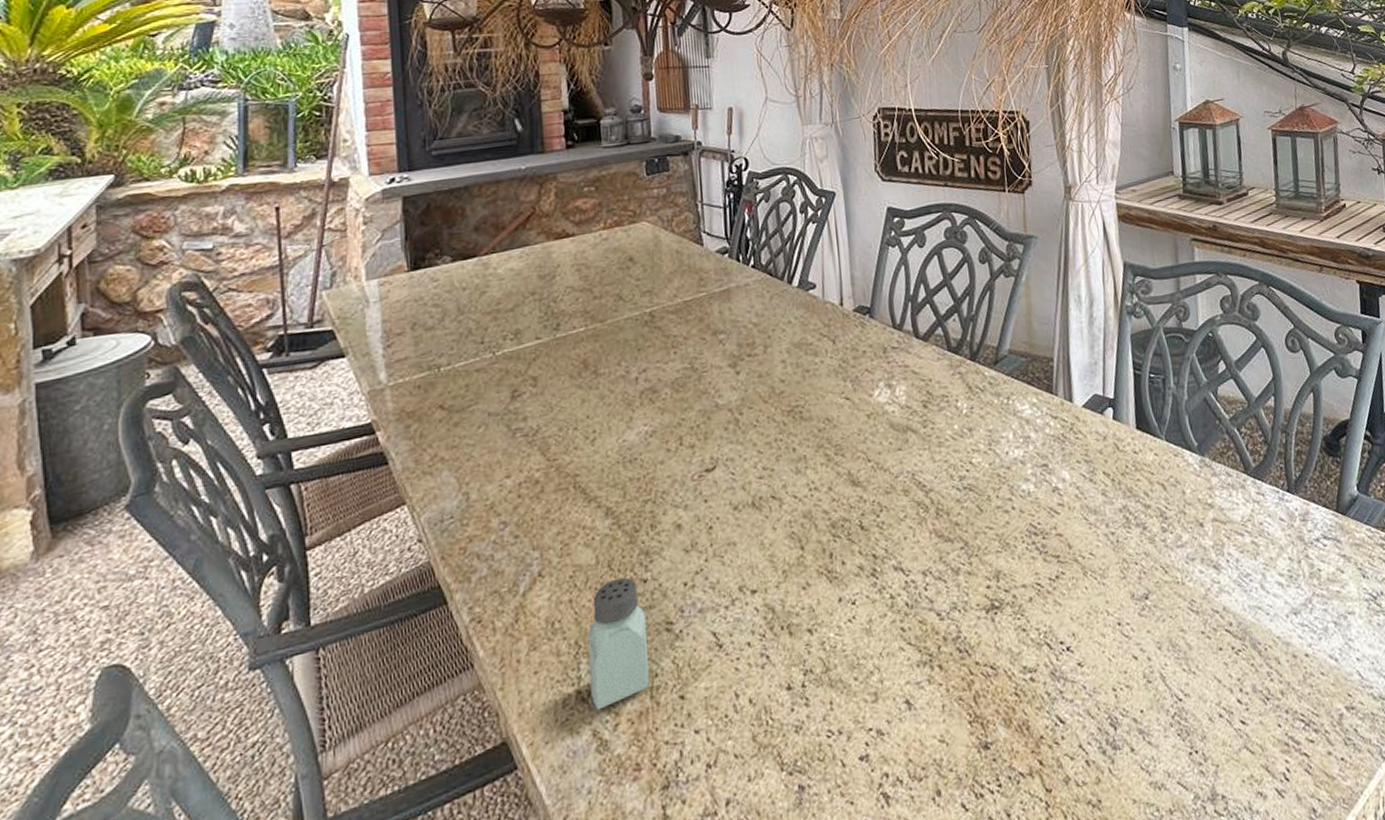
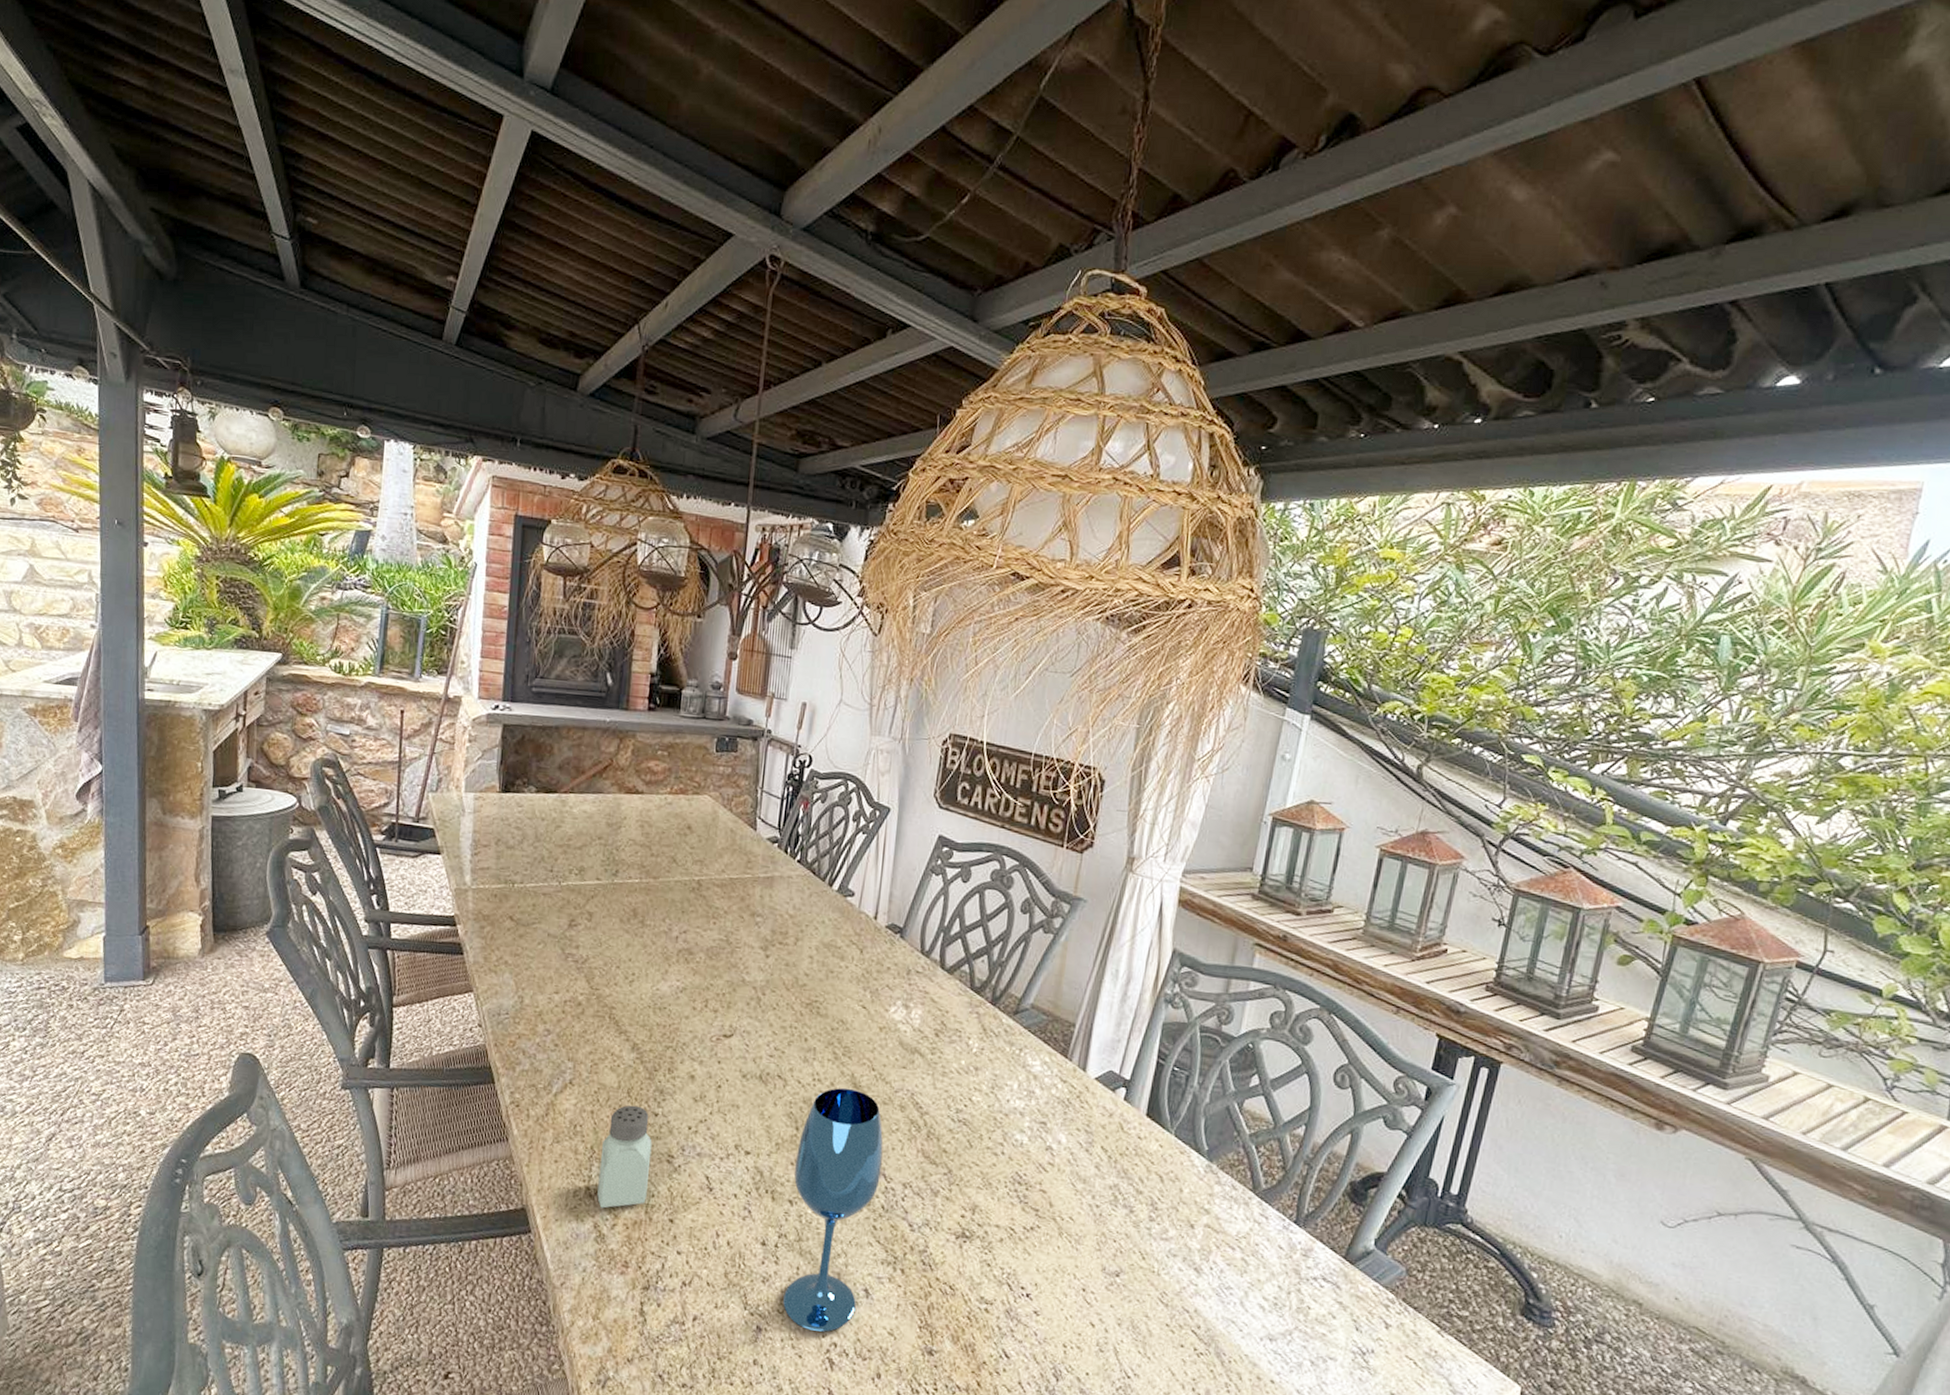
wineglass: none [806,487,901,770] -> present [783,1087,884,1333]

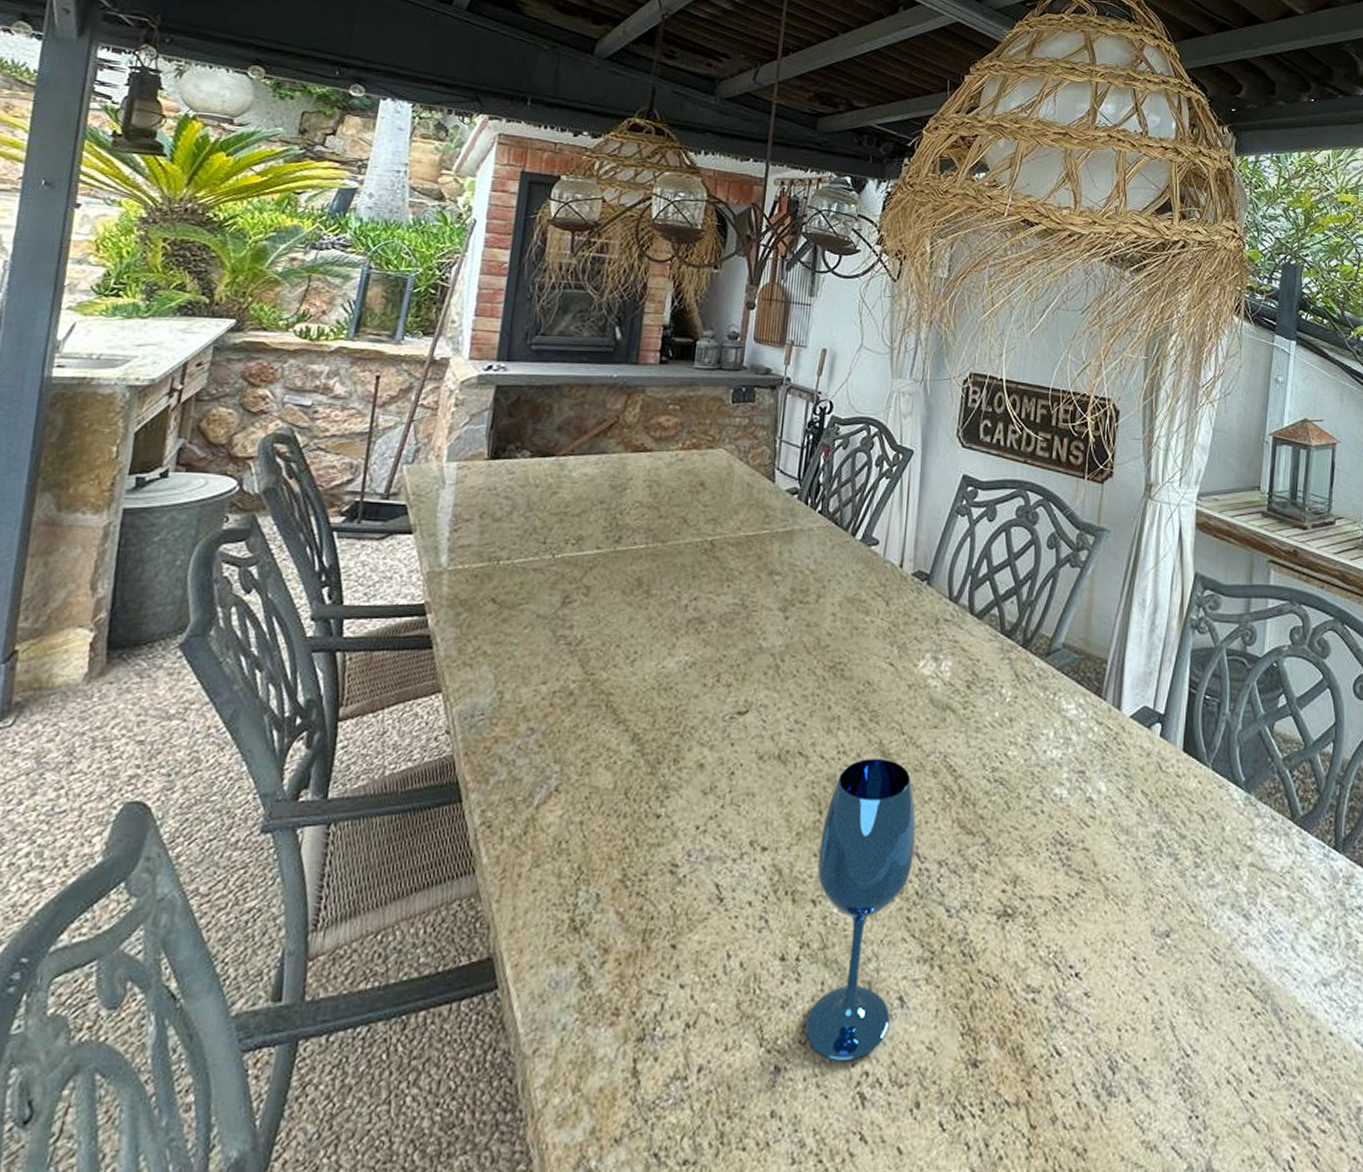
saltshaker: present [597,1105,653,1209] -> none [583,808,653,943]

